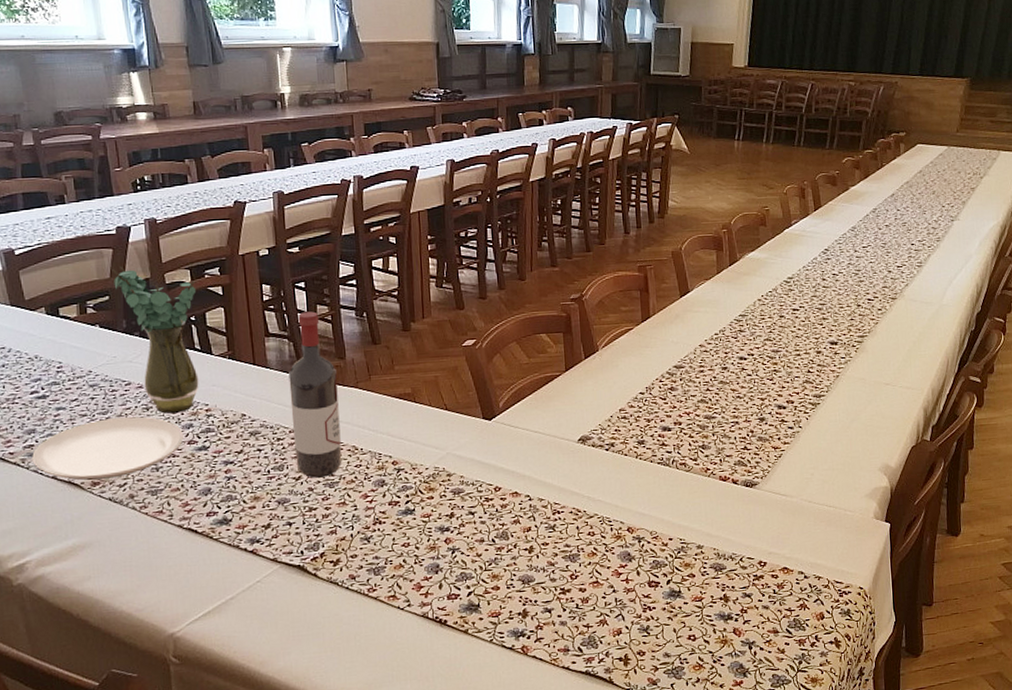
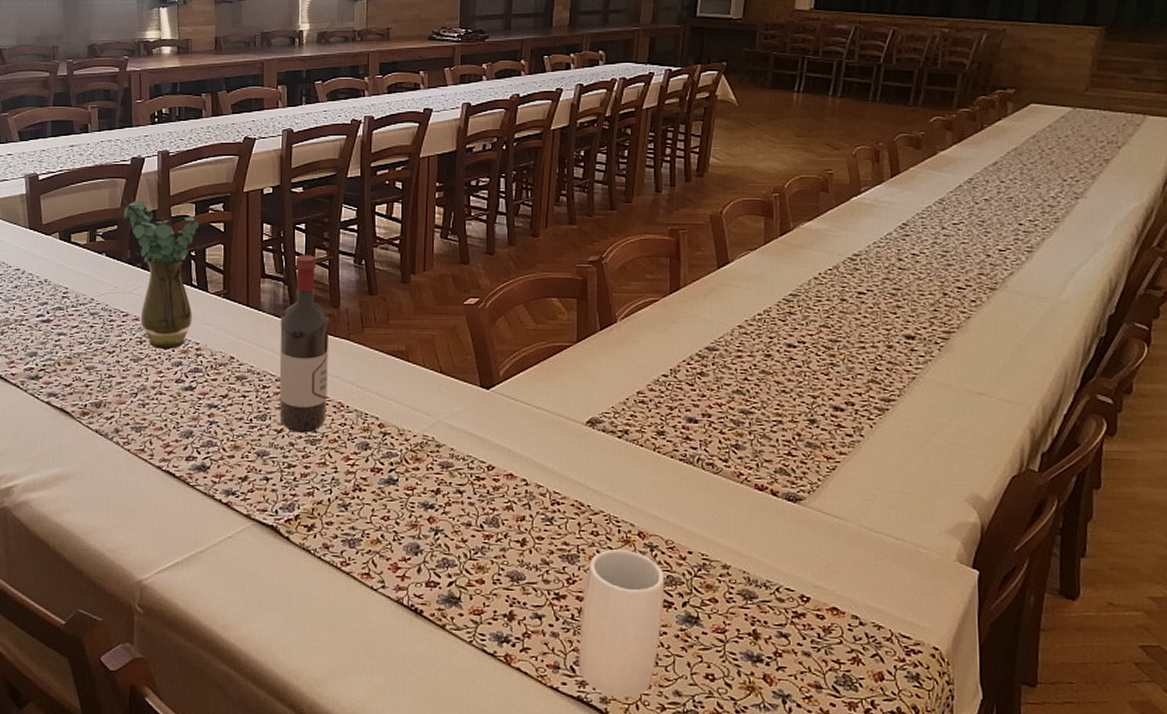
plate: present [32,416,184,480] -> none [31,349,172,410]
cup: none [583,544,652,667] -> present [579,549,665,699]

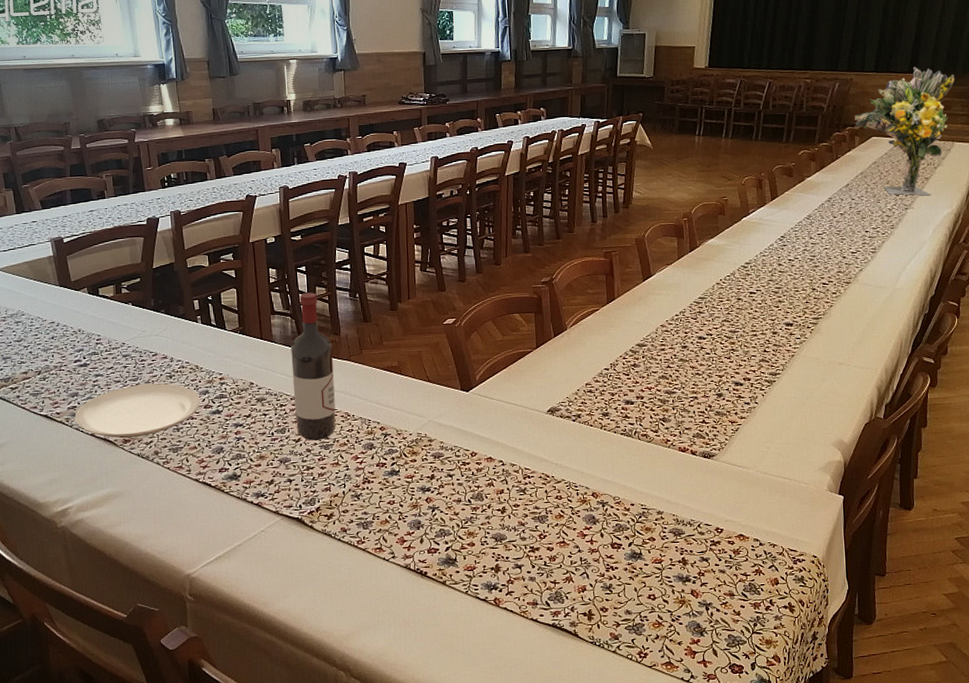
plate: none [31,349,172,410] -> present [75,383,201,438]
vase: present [123,197,200,349] -> none [142,252,214,381]
cup: present [579,549,665,699] -> none [551,508,615,621]
bouquet: none [1006,17,1148,183] -> present [854,67,955,196]

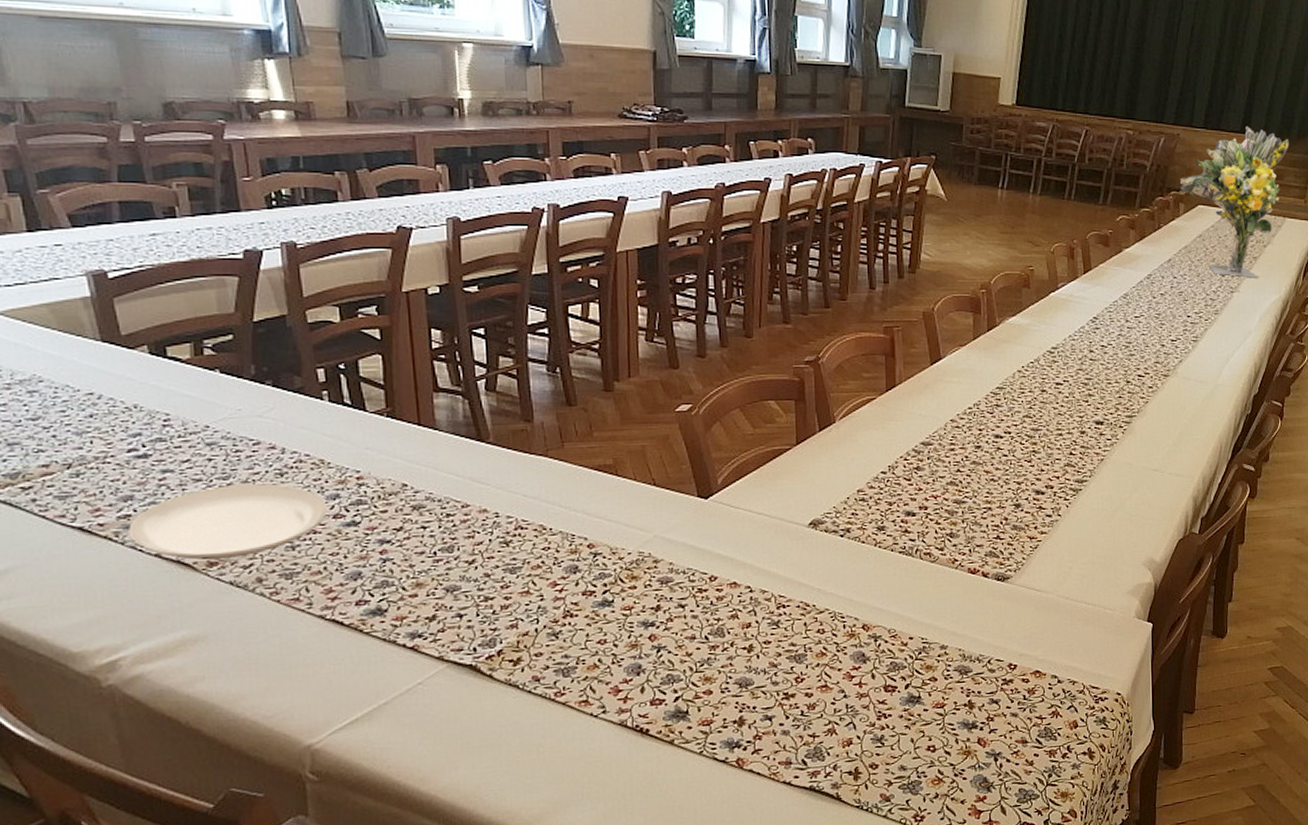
wine bottle: present [291,292,336,441] -> none [462,364,527,562]

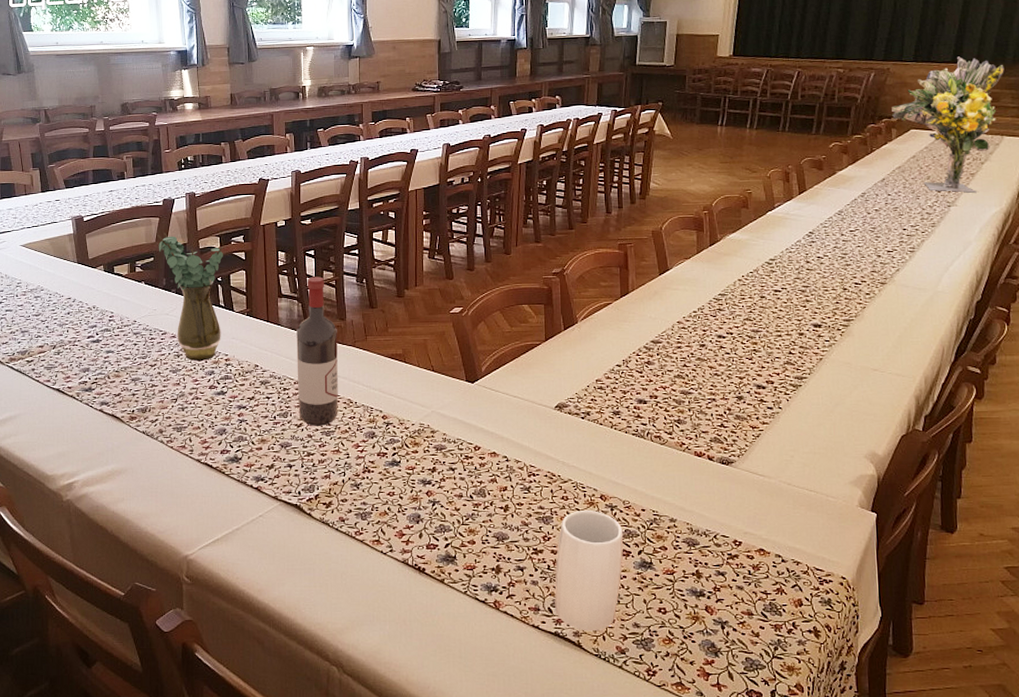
plate: present [129,483,328,560] -> none [85,362,206,414]
vase: none [237,299,349,481] -> present [157,233,224,361]
wine bottle: none [462,364,527,562] -> present [296,276,338,426]
cup: none [809,643,889,782] -> present [554,511,624,632]

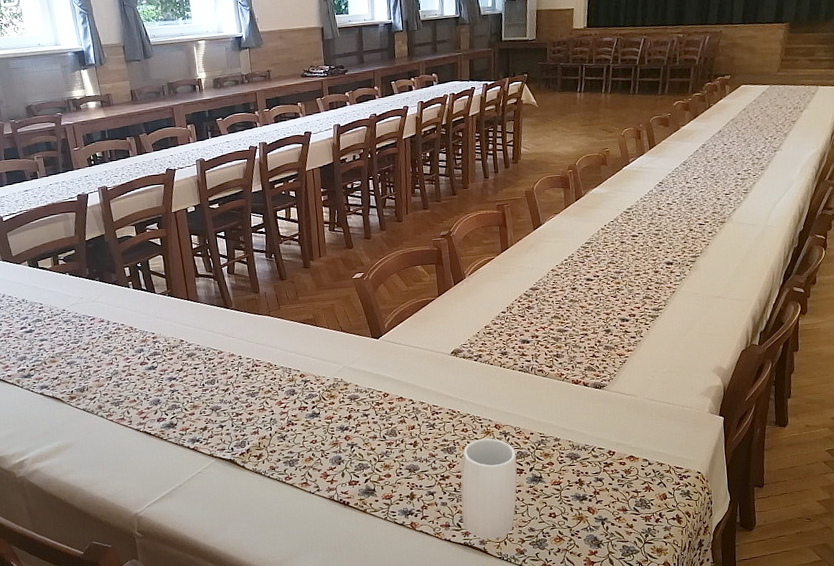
vase: present [157,233,224,361] -> none [75,226,147,342]
wine bottle: present [296,276,338,426] -> none [215,255,261,390]
bouquet: present [891,56,1004,193] -> none [724,17,818,139]

